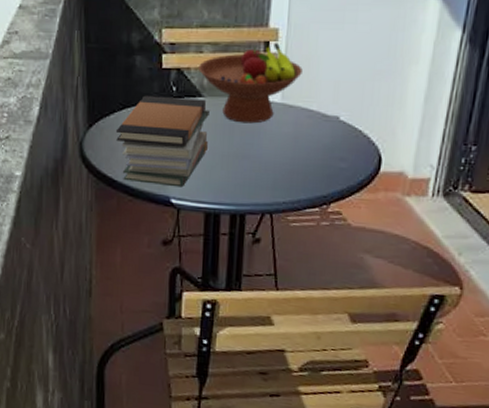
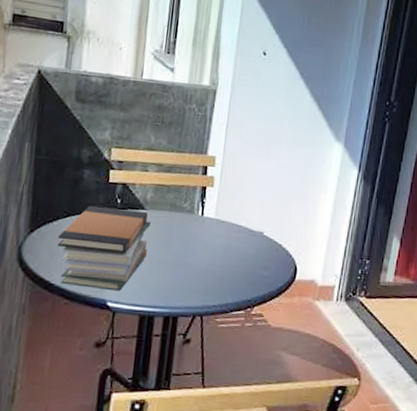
fruit bowl: present [199,41,303,124] -> none [143,166,234,235]

